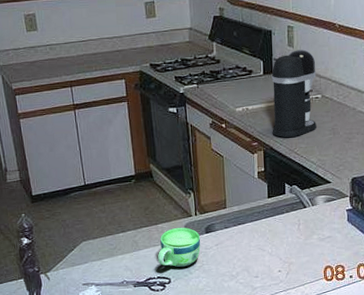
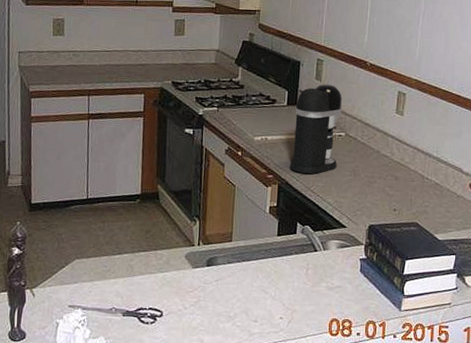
cup: present [157,227,201,268] -> none [151,256,201,301]

